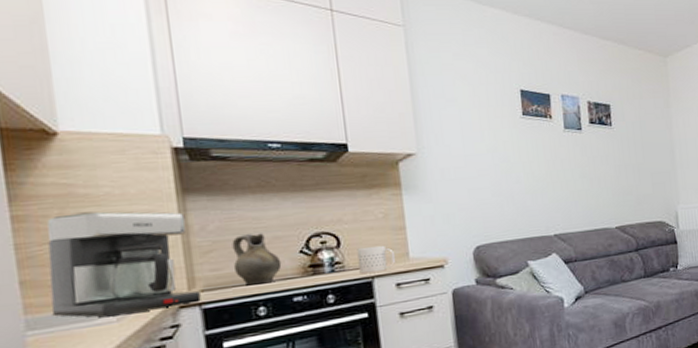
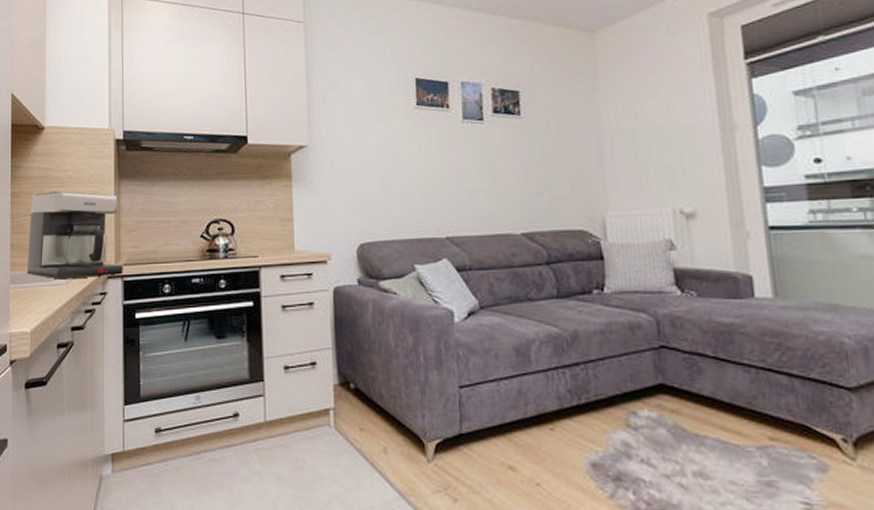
ceramic jug: present [232,233,282,286] -> none [150,217,186,265]
mug: present [357,245,395,275] -> none [248,235,281,264]

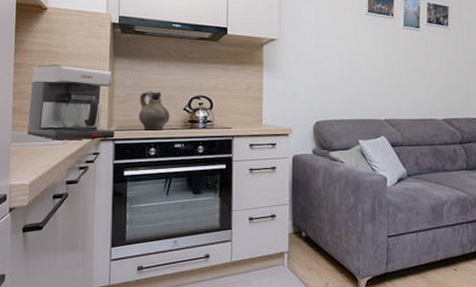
ceramic jug: none [150,217,186,265] -> present [139,91,170,132]

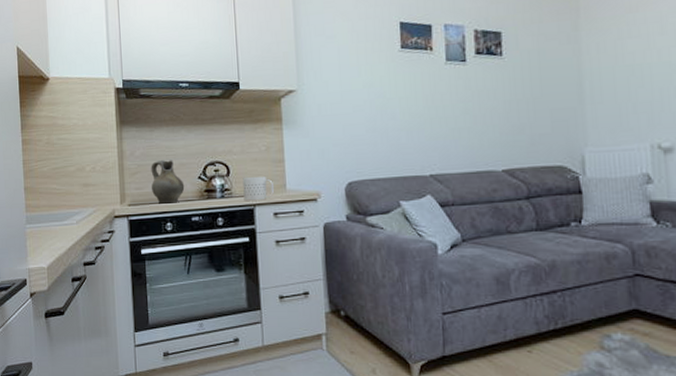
coffee maker: present [27,64,115,140] -> none [40,138,128,220]
mug: none [224,111,251,134] -> present [243,176,274,202]

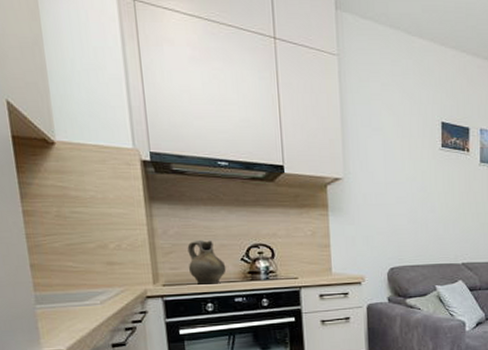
mug: present [243,176,274,202] -> none [288,259,319,284]

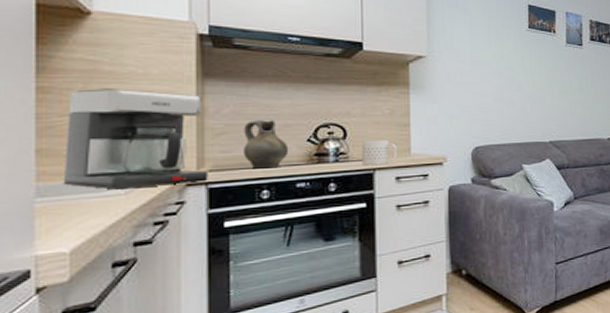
coffee maker: none [49,212,163,300] -> present [63,88,208,190]
mug: none [288,259,319,284] -> present [362,139,397,167]

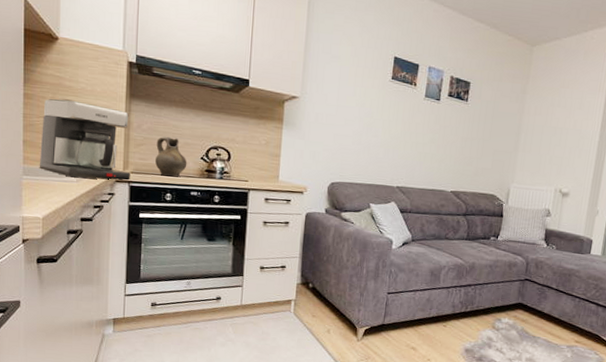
mug: present [362,139,397,167] -> none [240,164,268,187]

